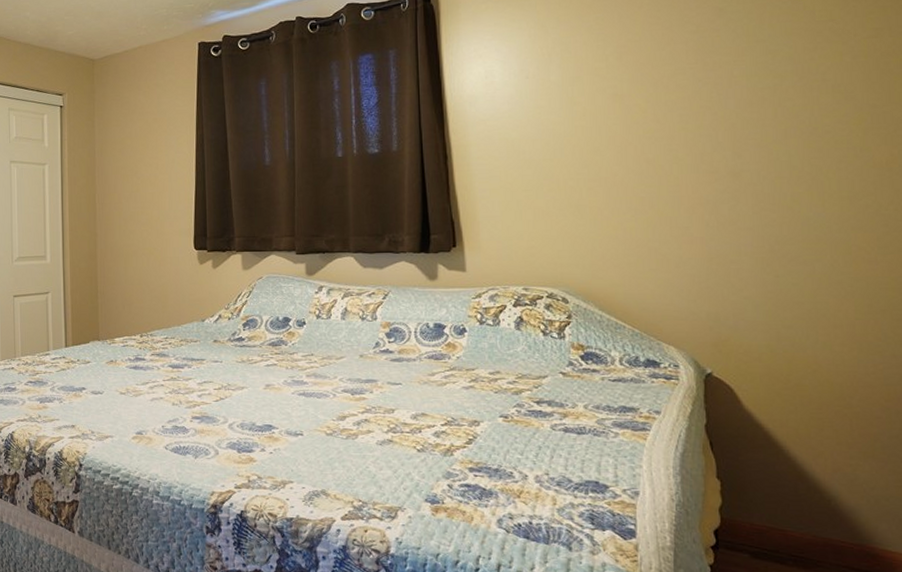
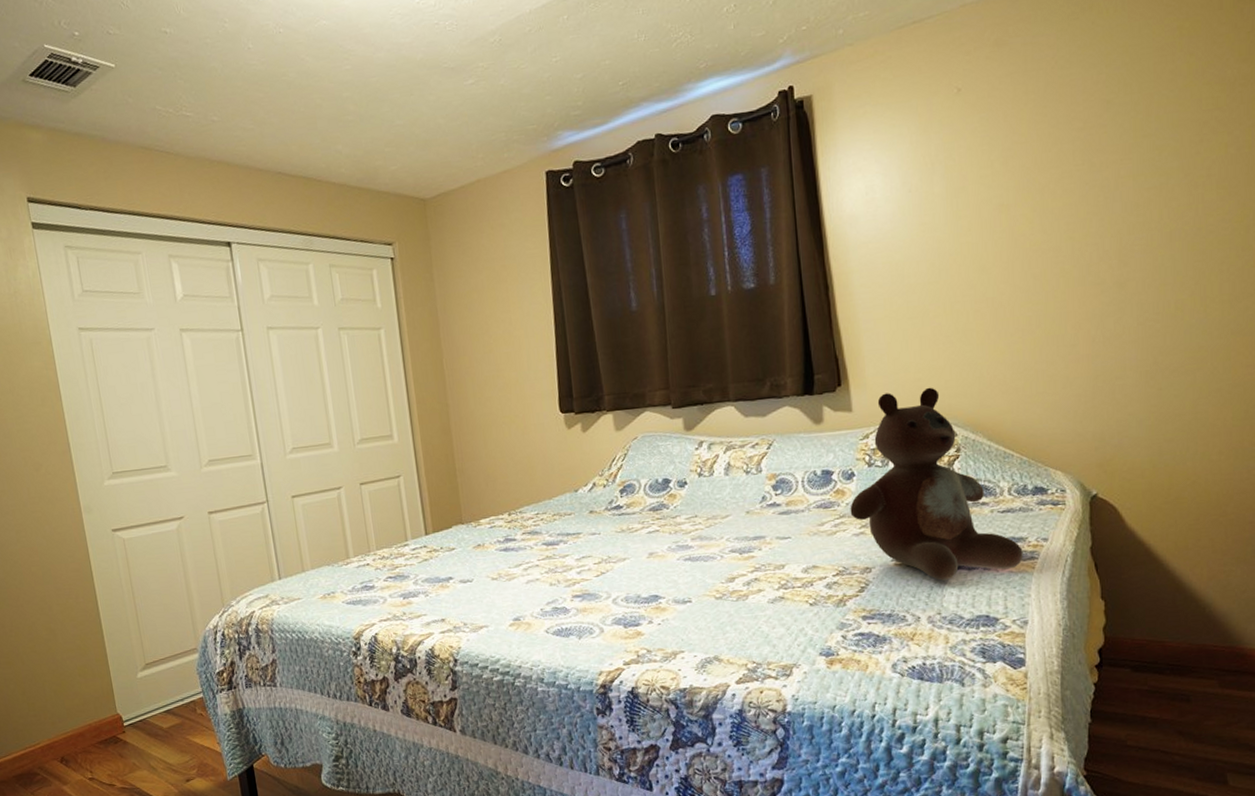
stuffed bear: none [460,255,635,442] -> present [850,387,1023,581]

